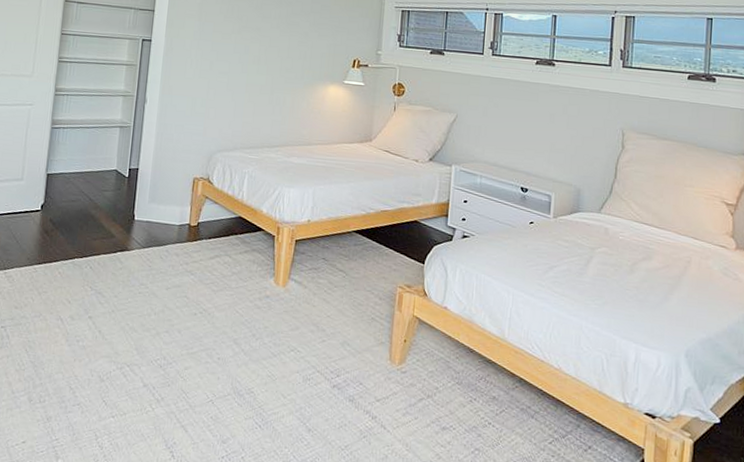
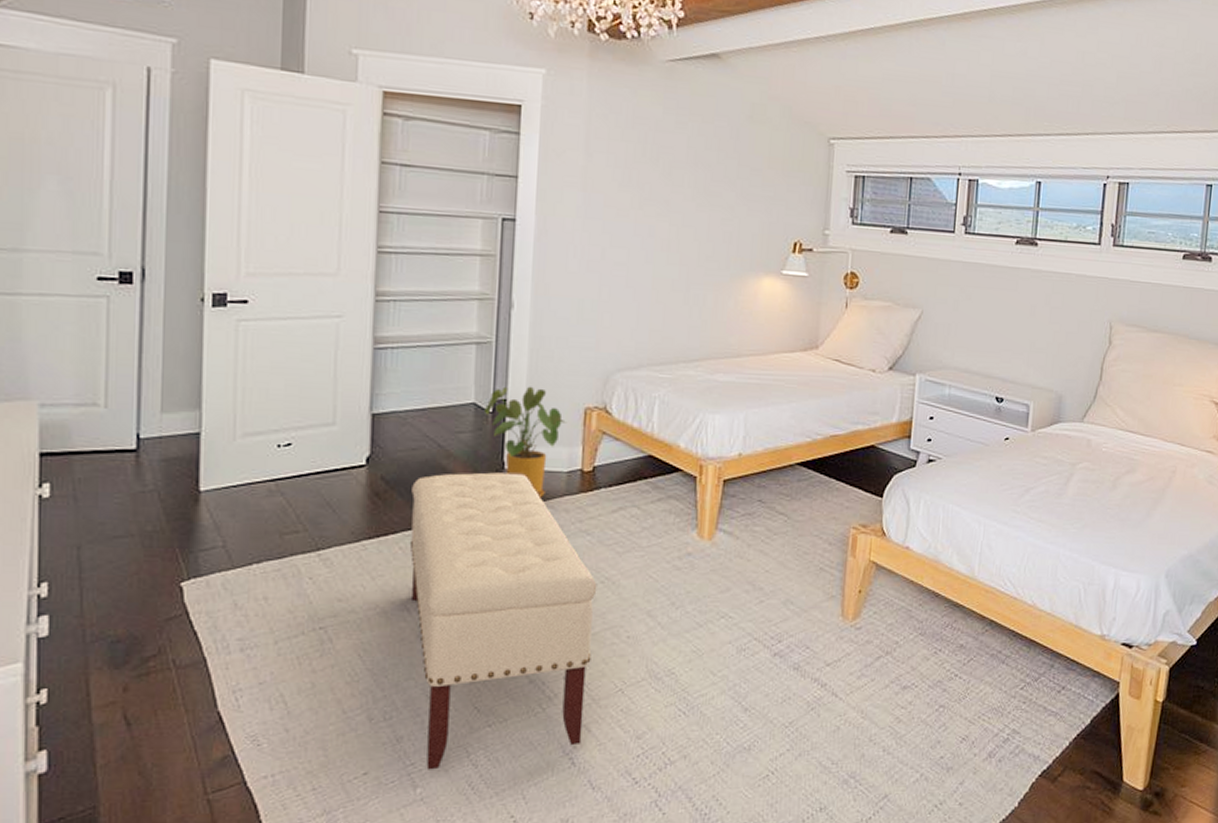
bench: none [64,220,197,446] -> present [409,472,597,770]
house plant: none [123,159,181,244] -> present [485,386,567,498]

